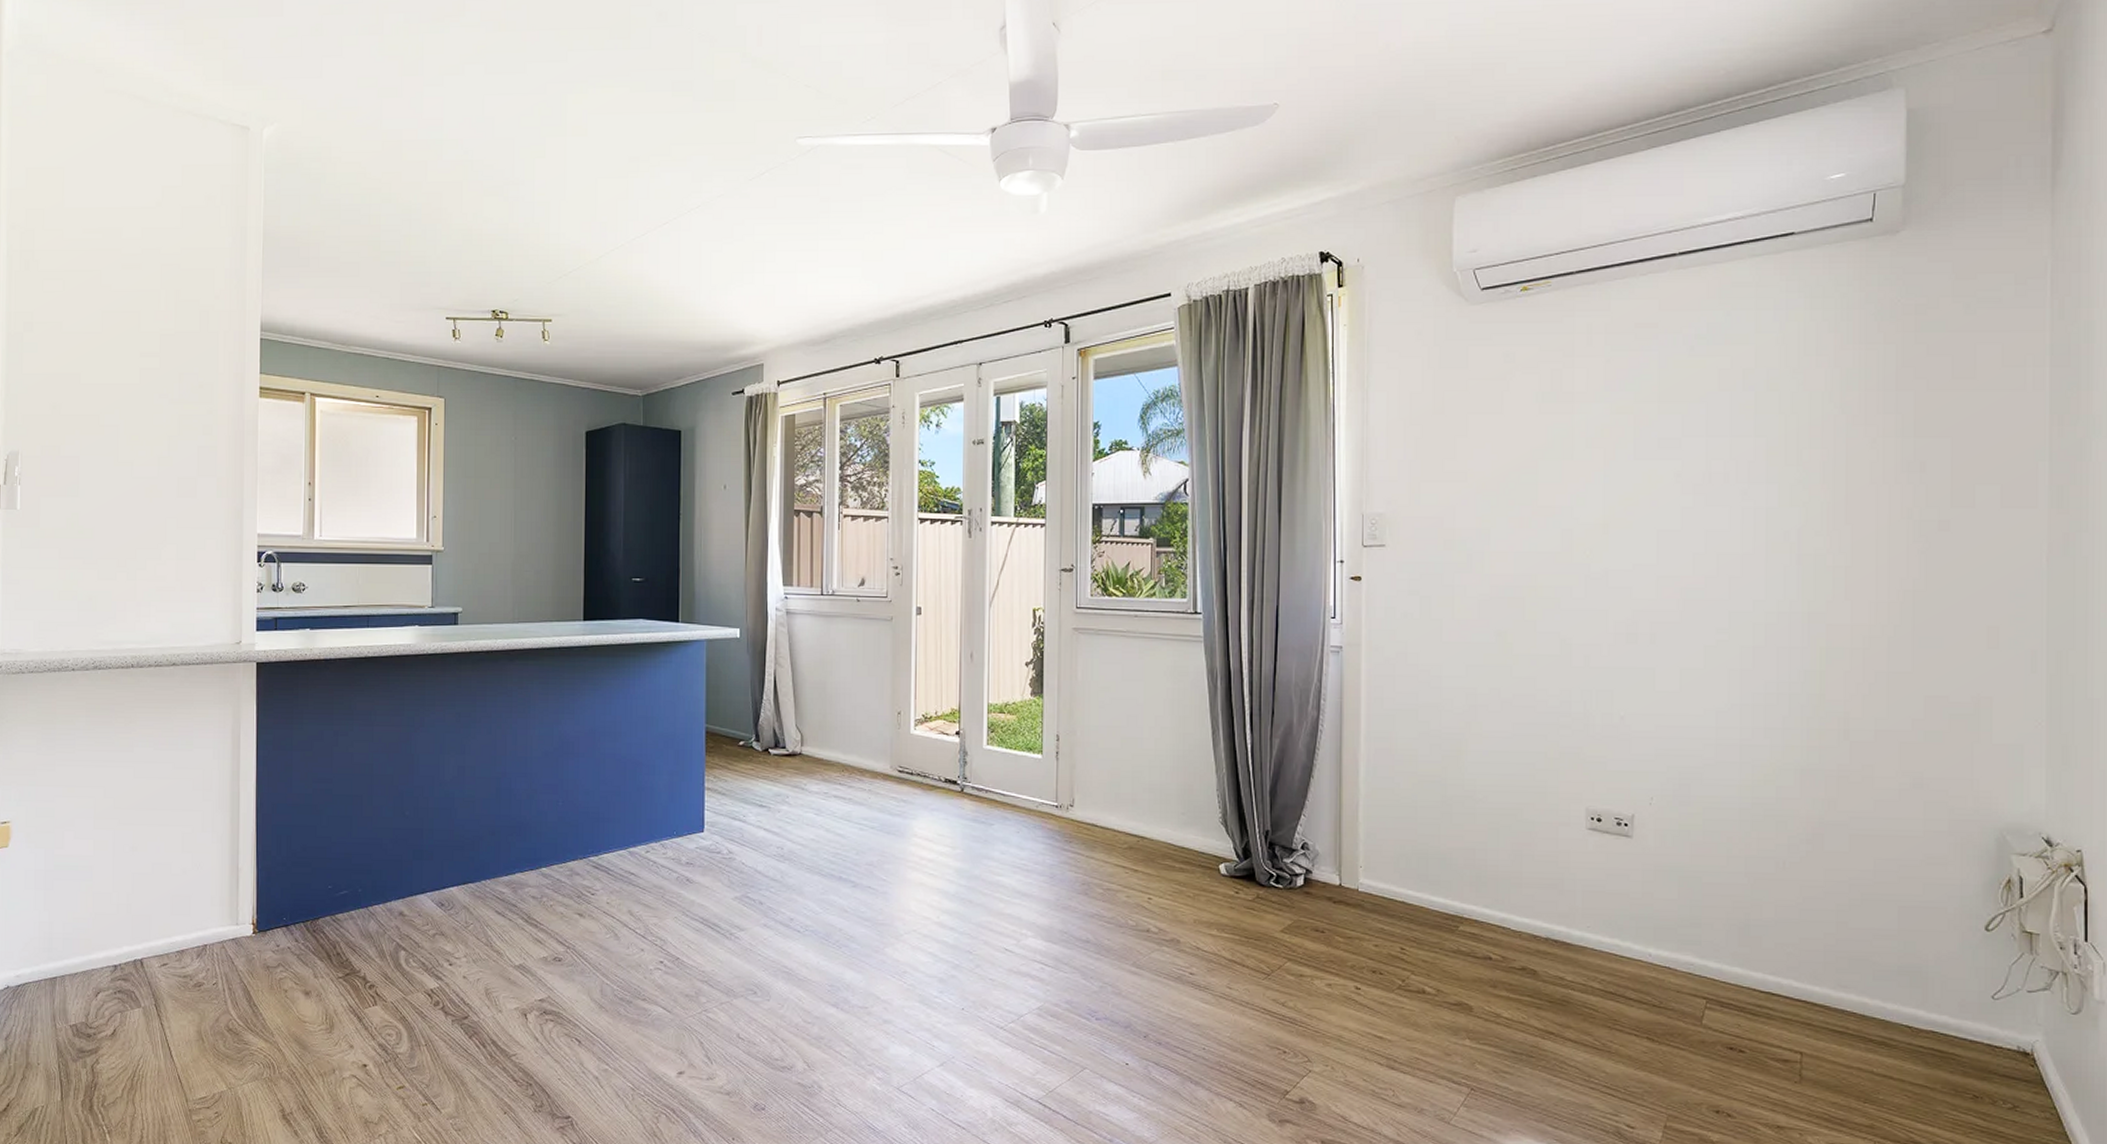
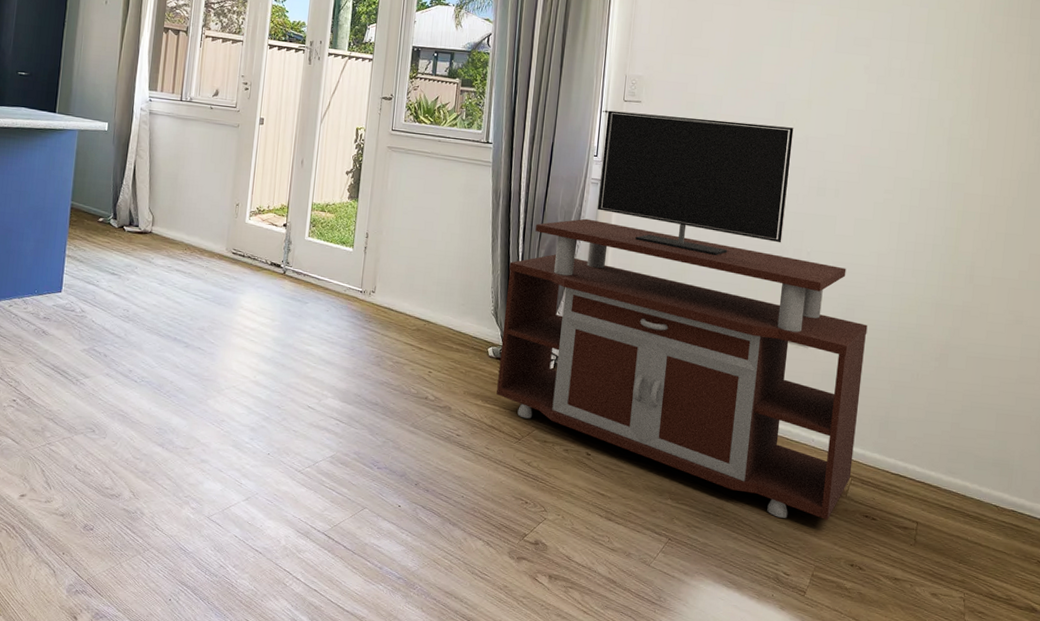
tv stand: none [1235,559,1710,1056] -> present [496,110,868,521]

